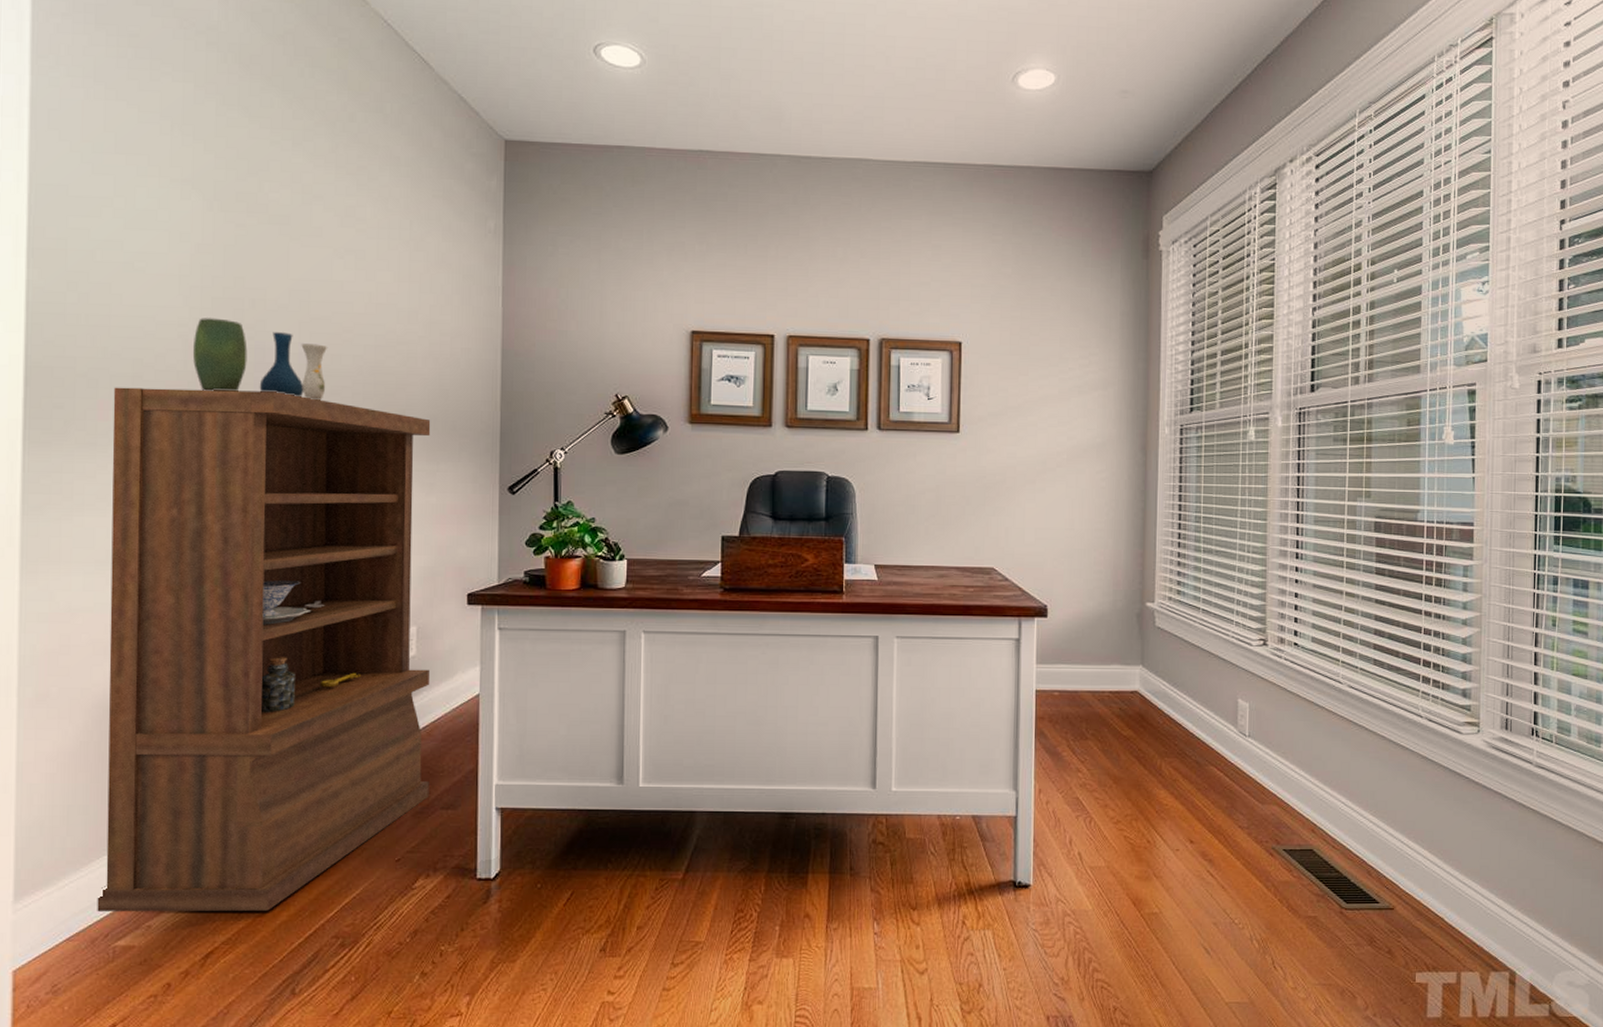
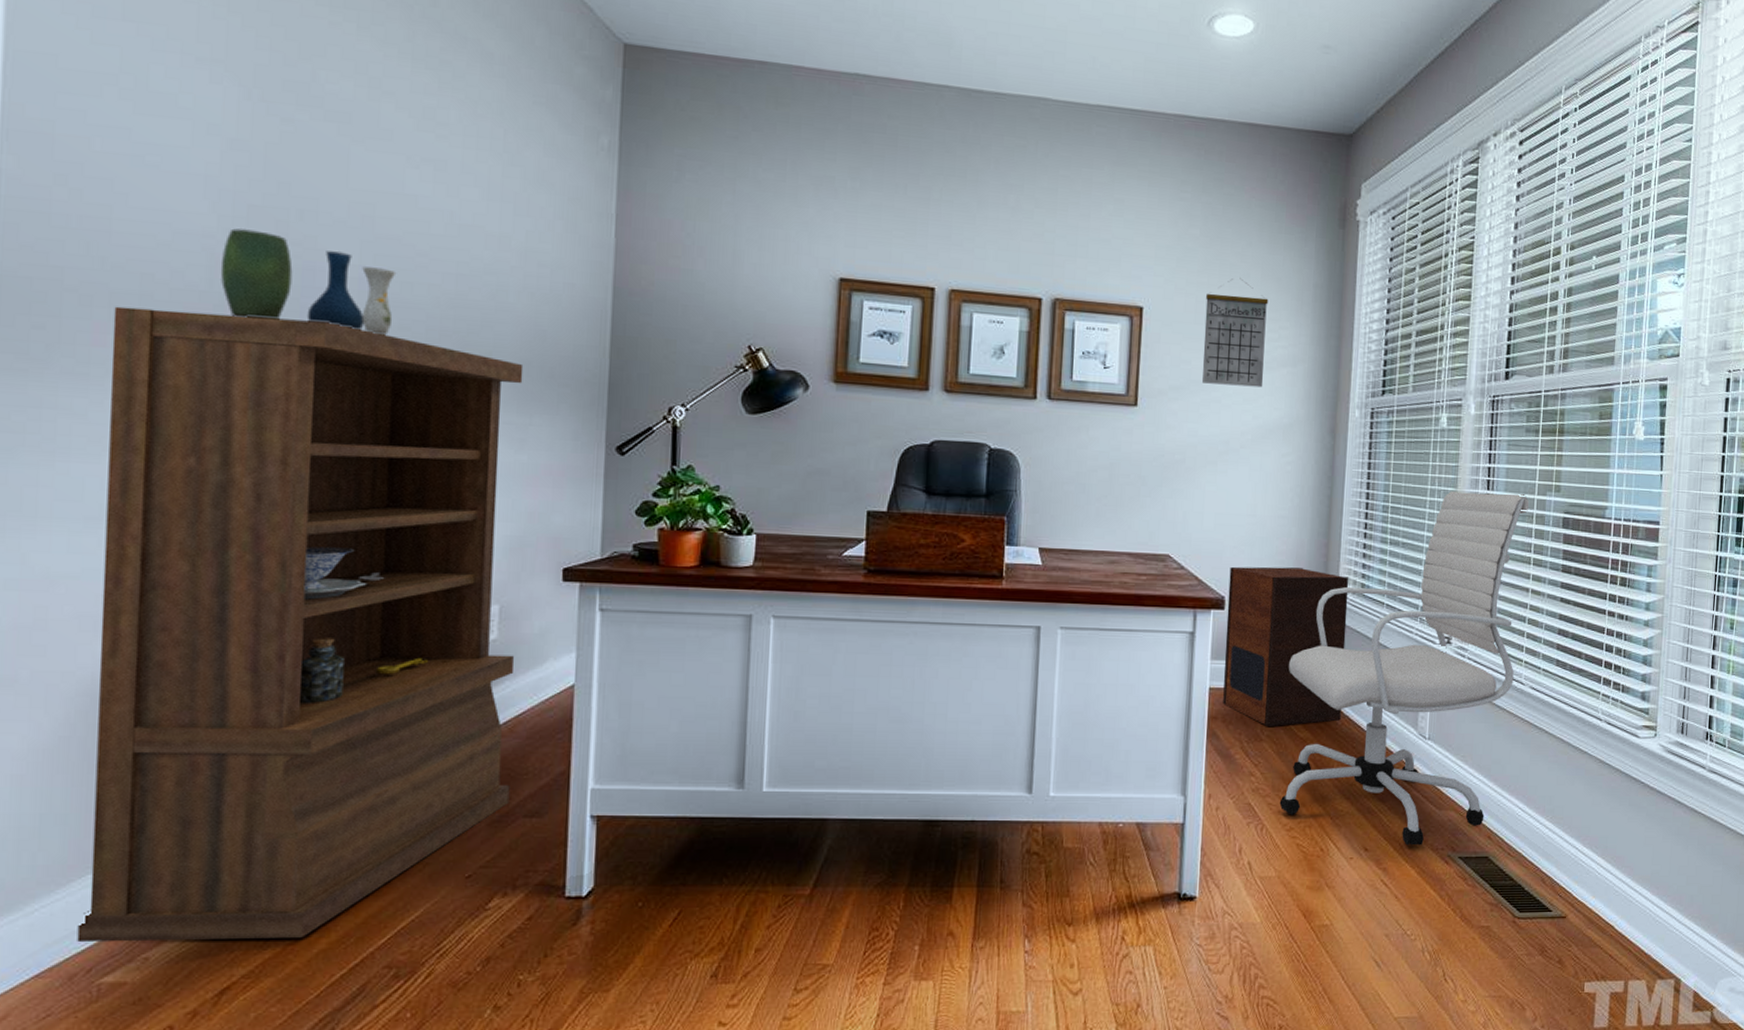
calendar: none [1018,310,1078,410] -> present [1202,278,1269,388]
speaker: none [1049,576,1165,725] -> present [1223,566,1349,726]
office chair: none [1106,500,1340,838] -> present [1279,491,1529,846]

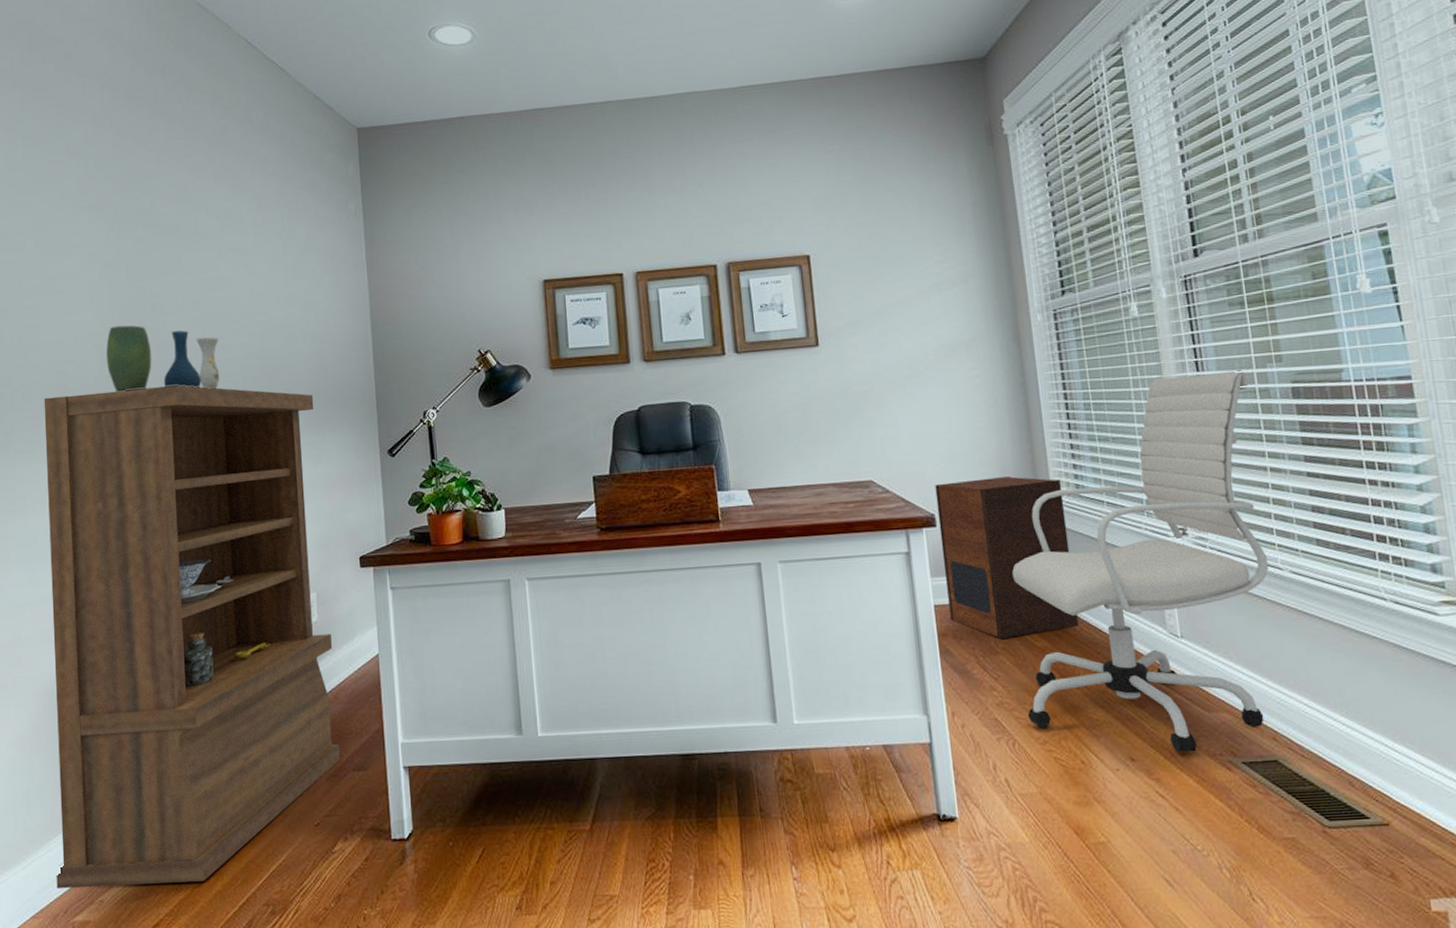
calendar: present [1202,278,1269,388] -> none [868,211,938,314]

